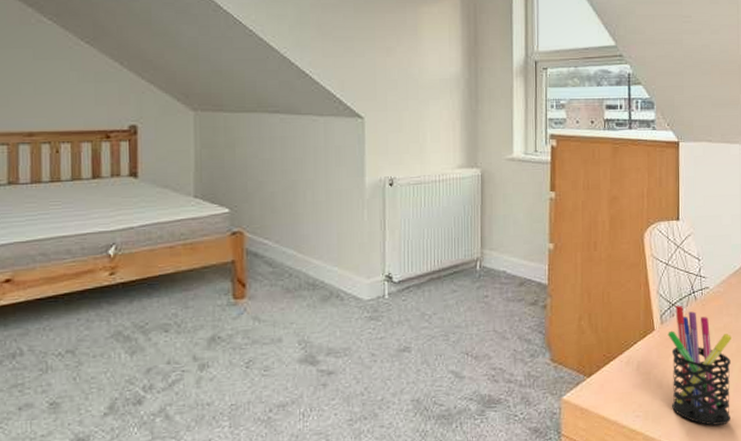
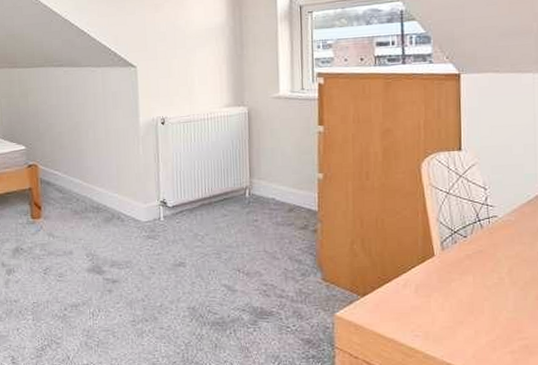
pen holder: present [668,305,732,426] -> none [449,232,525,350]

